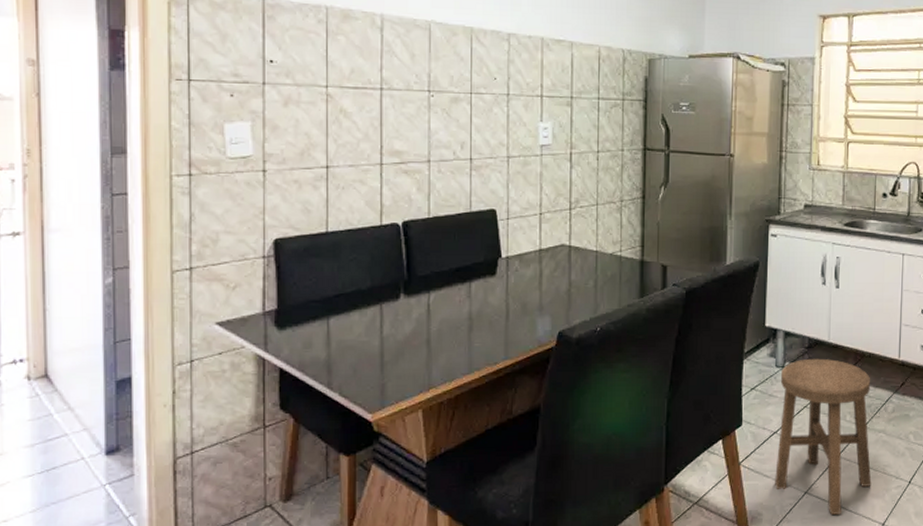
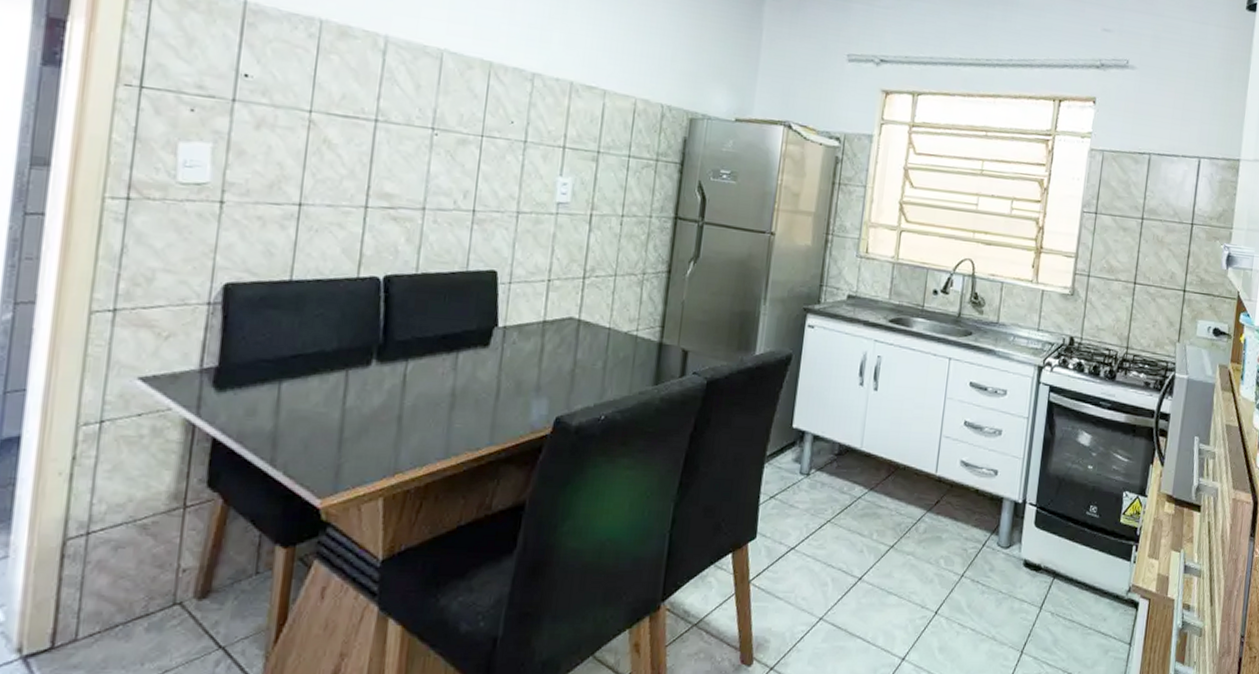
stool: present [775,358,872,515] -> none [787,467,904,645]

